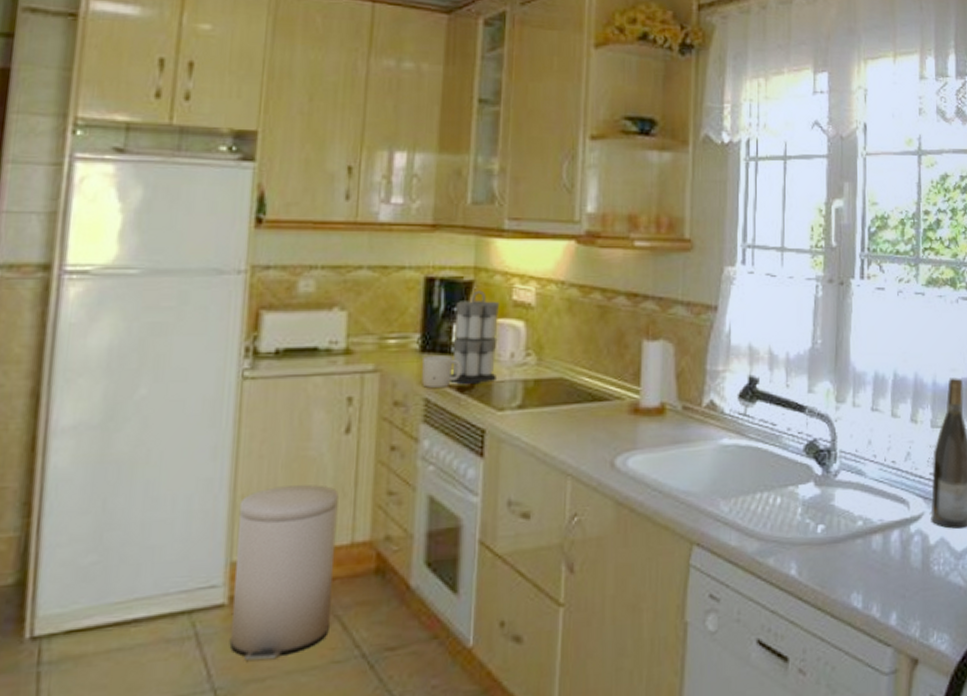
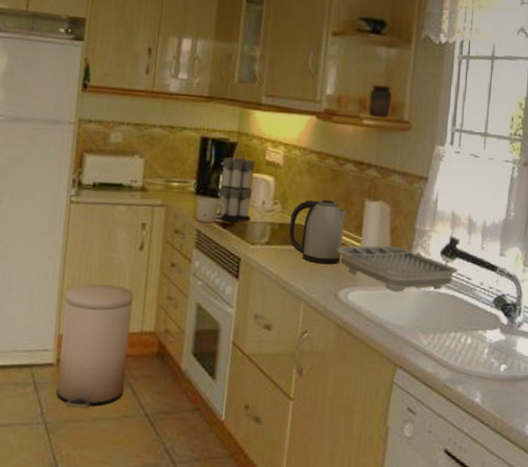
kettle: none [548,343,621,427] -> present [289,199,347,265]
dish rack: none [609,394,761,451] -> present [336,245,459,292]
jar: none [639,196,669,238] -> present [367,84,392,119]

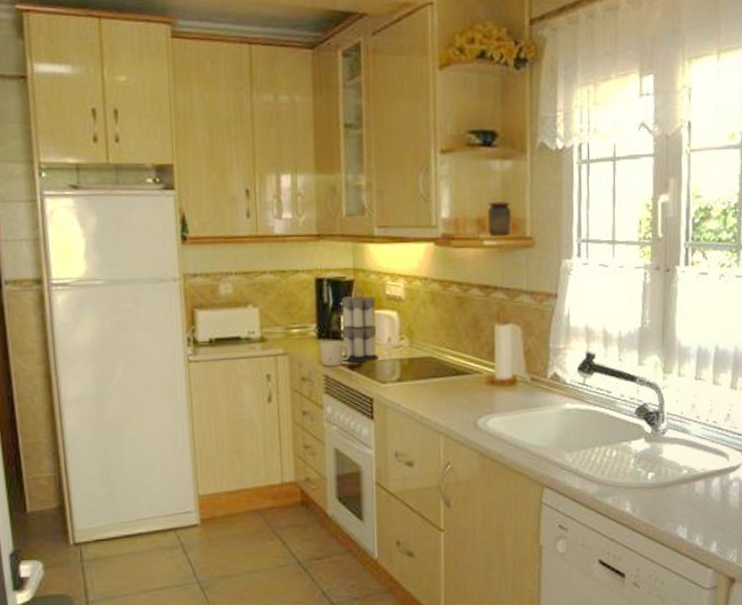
pedal bin: present [56,284,133,408] -> none [198,440,273,564]
kettle: present [289,199,347,265] -> none [419,328,477,395]
dish rack: present [336,245,459,292] -> none [470,368,598,414]

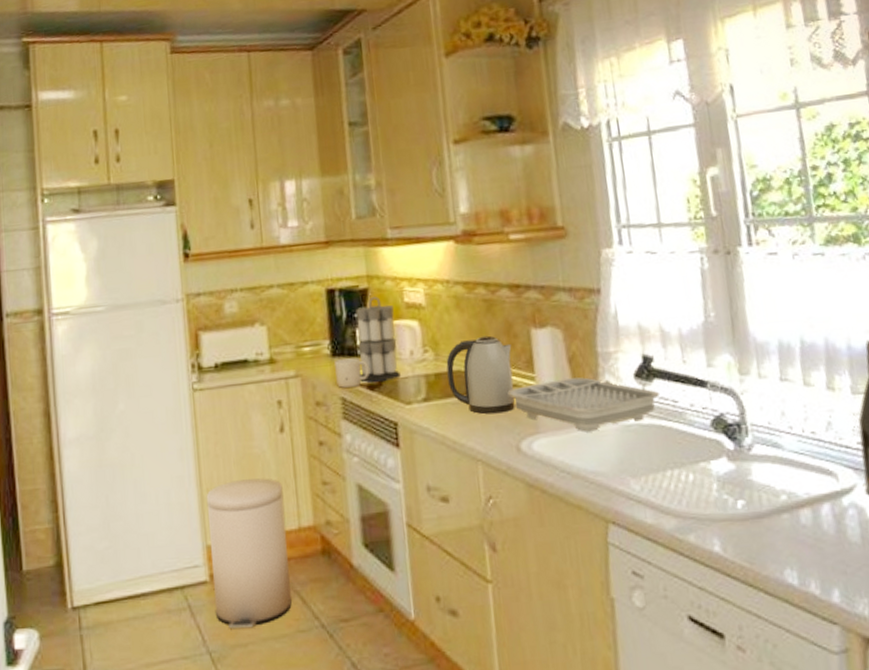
pedal bin: none [198,440,273,564] -> present [206,478,292,630]
kettle: none [419,328,477,395] -> present [446,335,515,414]
dish rack: none [470,368,598,414] -> present [507,377,661,432]
jar: present [487,200,513,237] -> none [510,189,540,229]

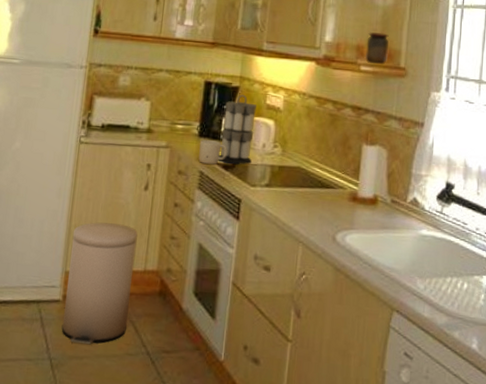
kettle: present [446,335,515,414] -> none [288,143,345,208]
dish rack: present [507,377,661,432] -> none [334,189,455,236]
jar: none [510,189,540,229] -> present [364,32,389,65]

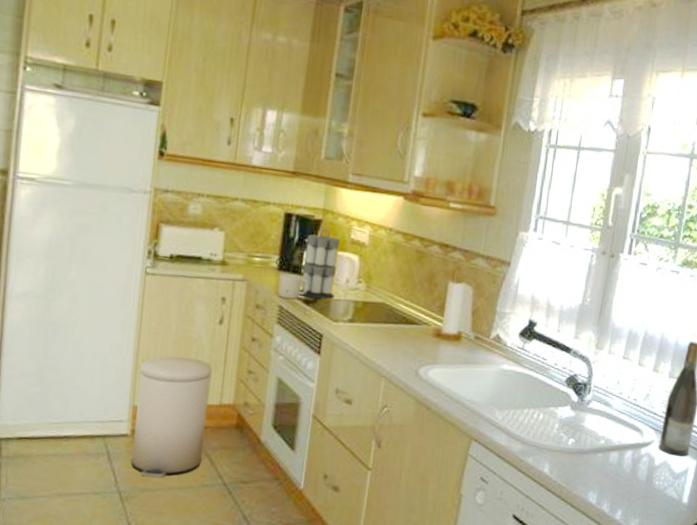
jar: present [364,32,389,65] -> none [454,168,480,203]

